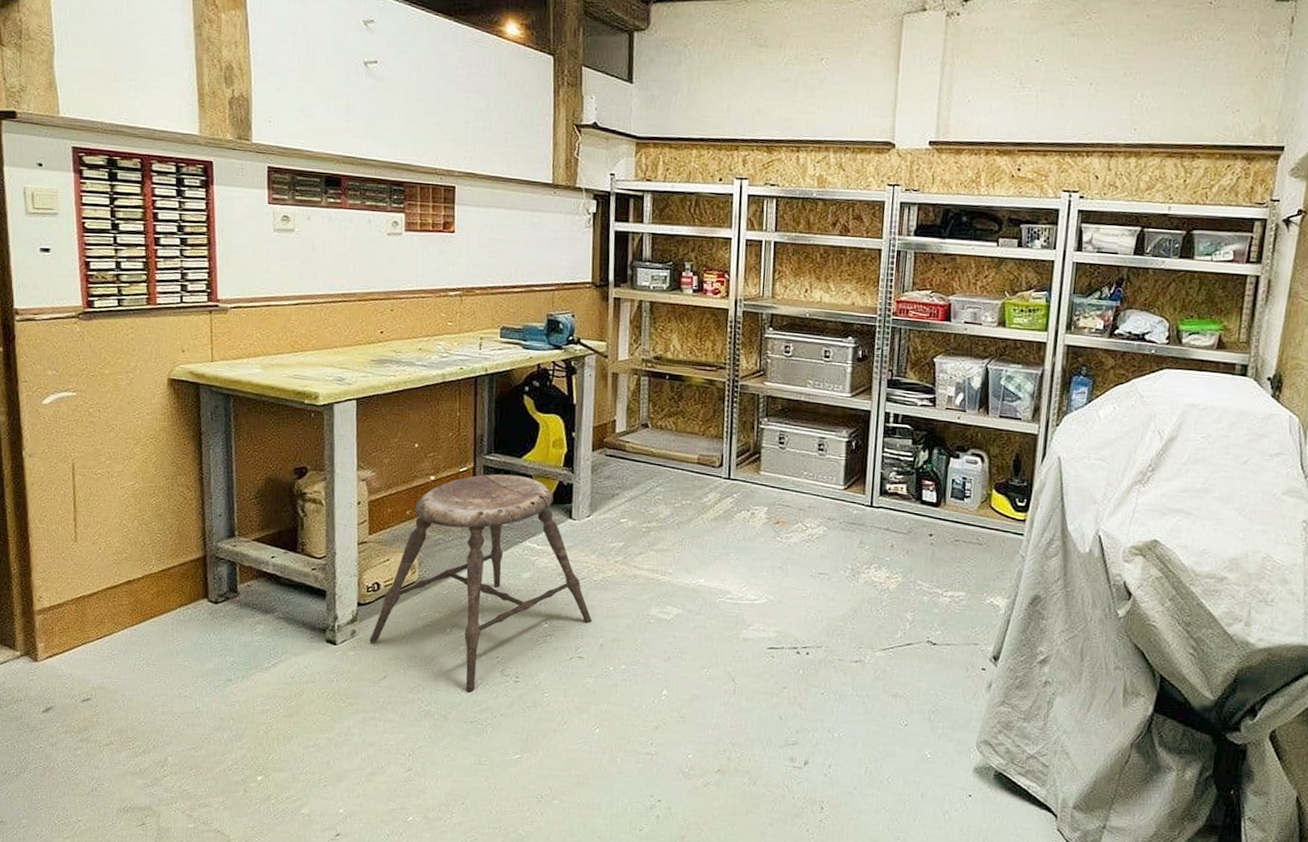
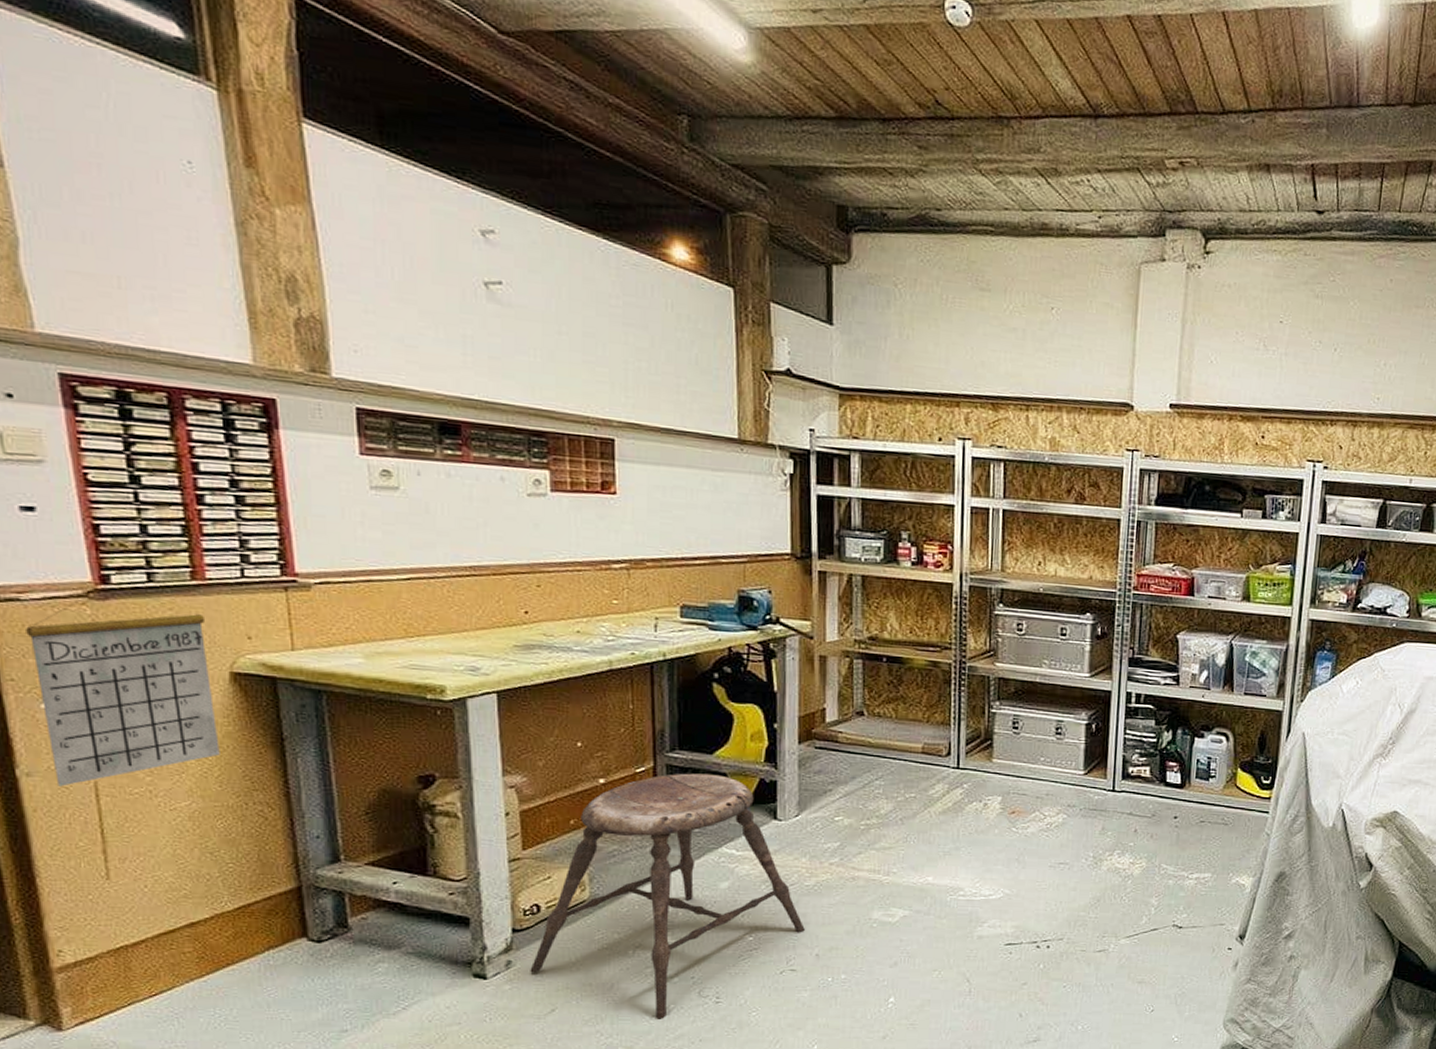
calendar: none [37,307,157,466] -> present [26,583,220,787]

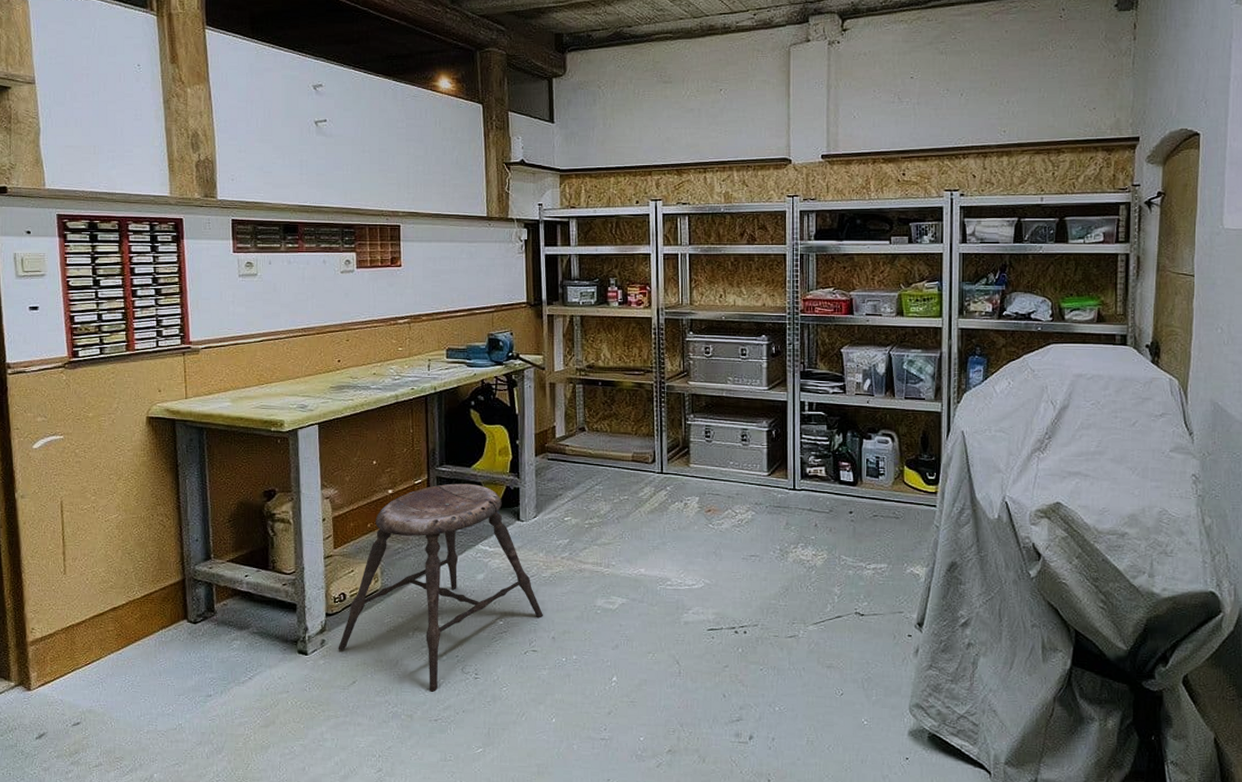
calendar: present [26,583,220,787] -> none [28,357,138,505]

